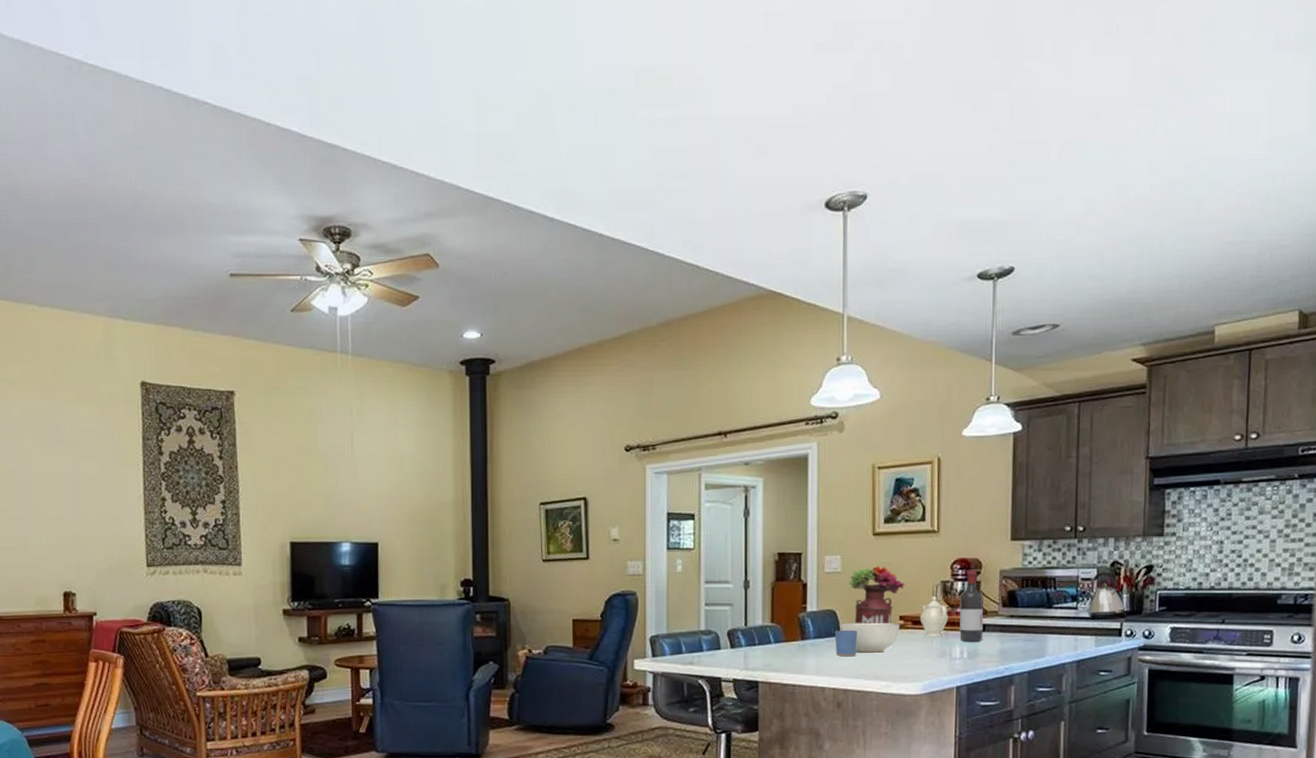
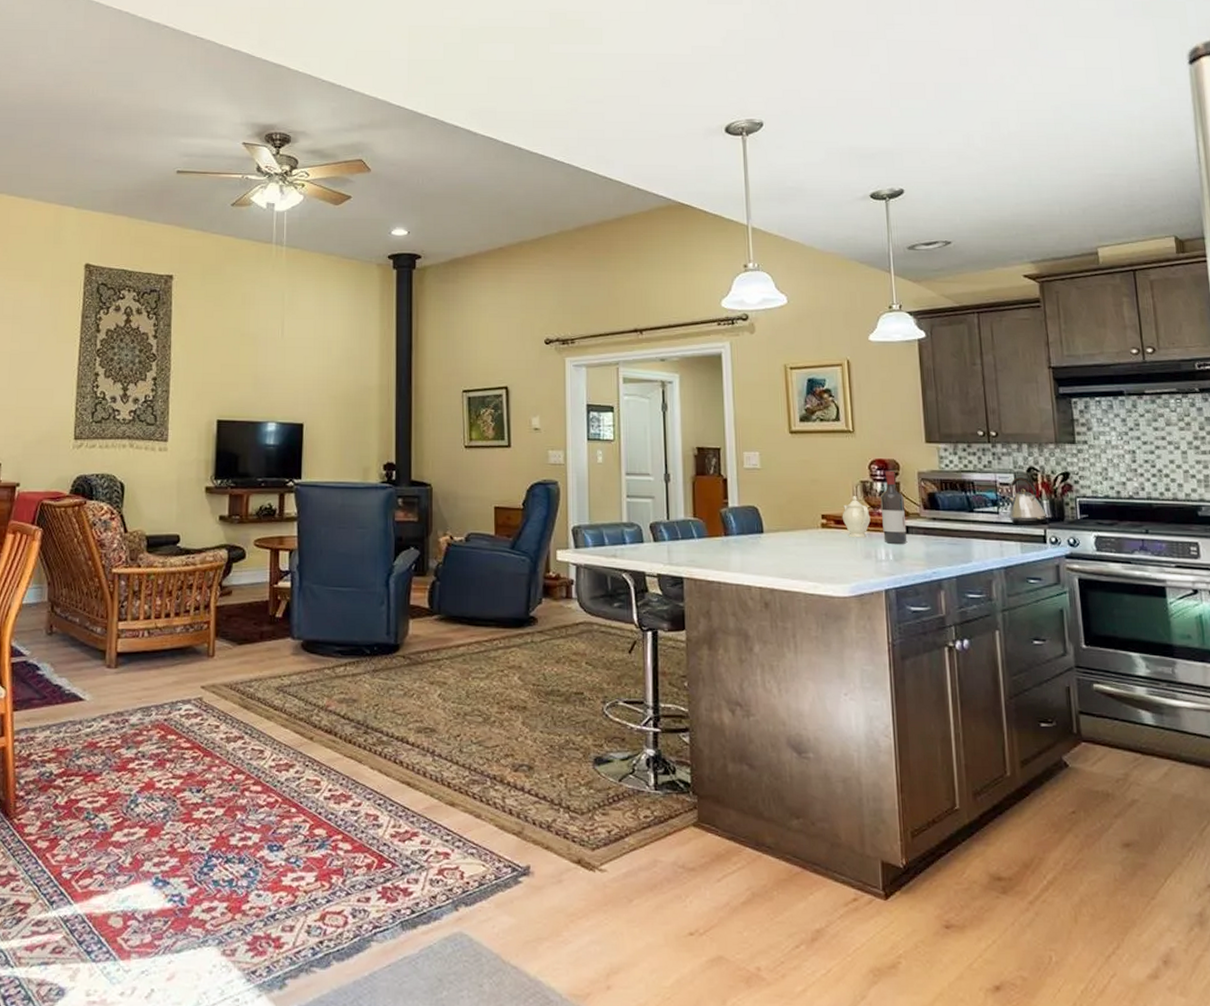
mug: present [835,630,857,657] -> none [758,527,781,555]
bowl: present [840,622,900,653] -> none [762,520,823,552]
flower arrangement: present [849,565,905,624] -> none [769,463,825,523]

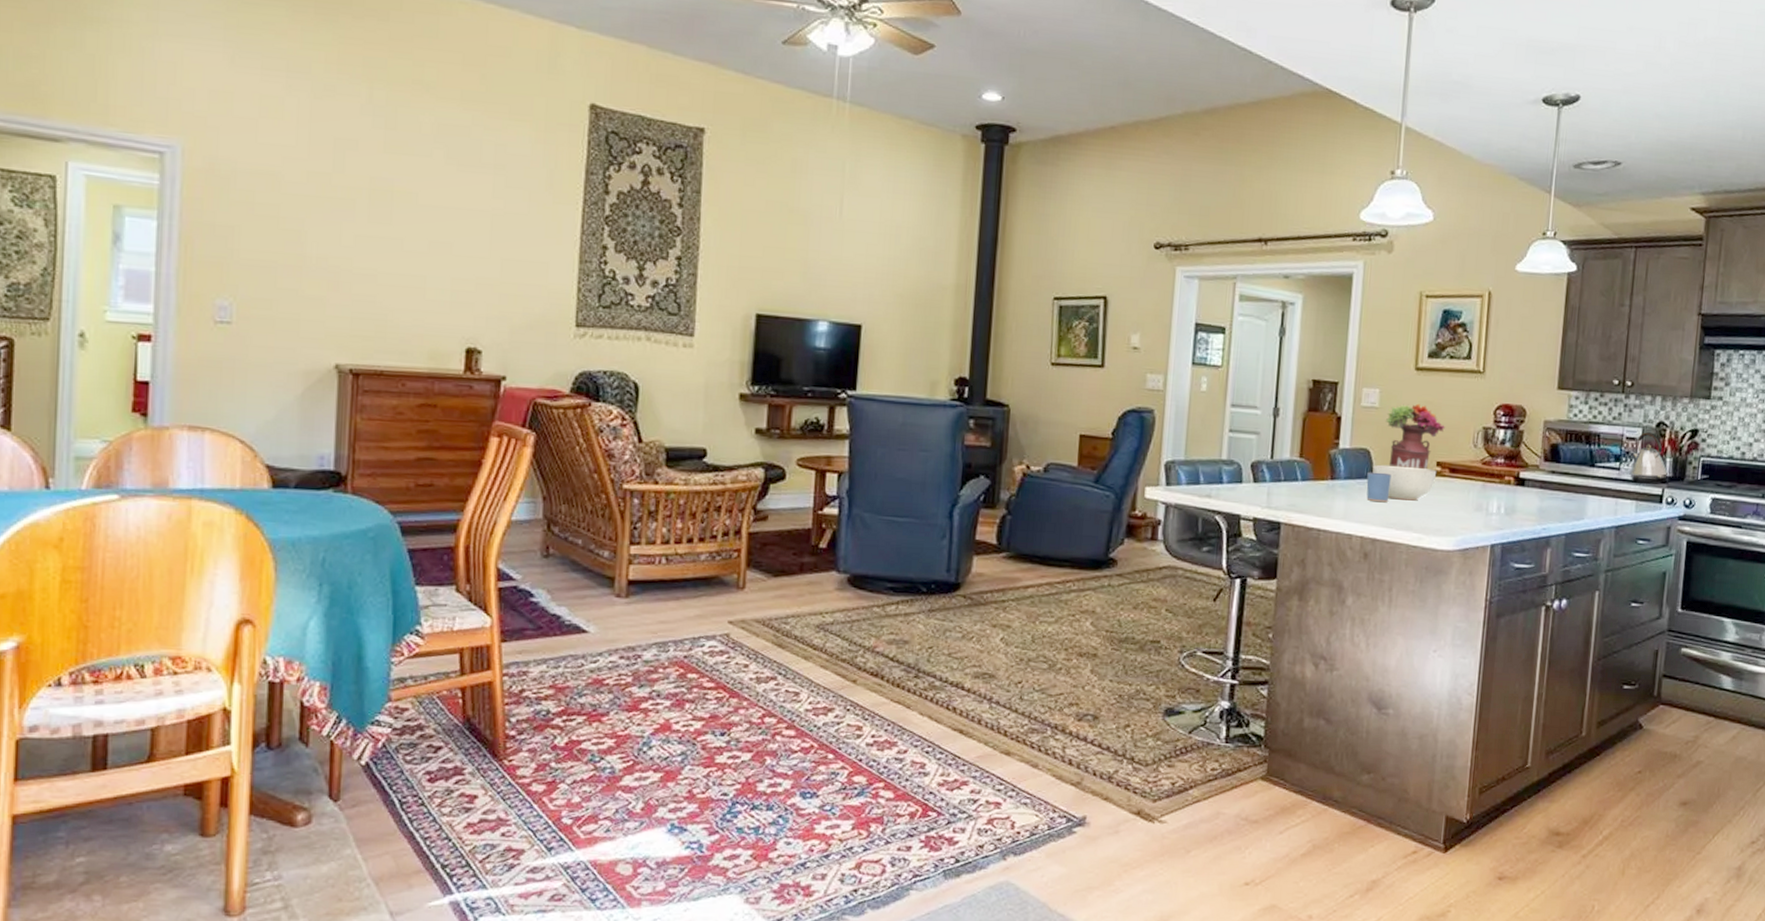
mug: none [758,527,781,555] -> present [1366,471,1391,503]
bowl: none [762,520,823,552] -> present [1372,464,1437,501]
flower arrangement: none [769,463,825,523] -> present [1386,403,1445,470]
teapot: present [842,495,871,538] -> none [1457,442,1488,489]
wine bottle: present [880,470,908,545] -> none [1497,417,1526,498]

